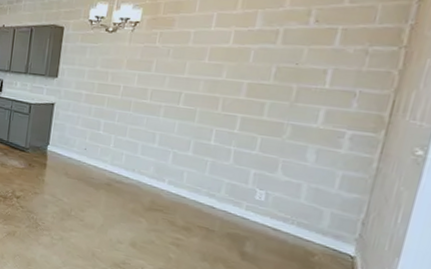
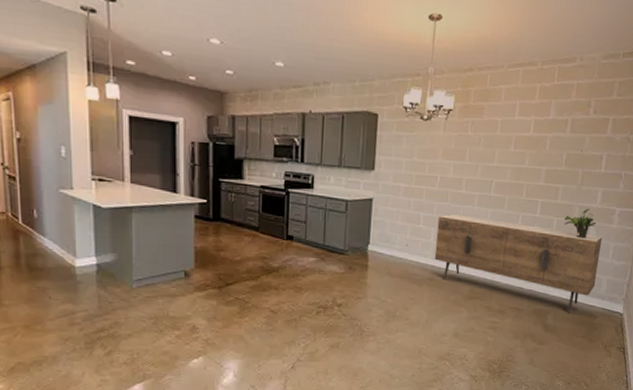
sideboard: none [113,123,326,245] -> present [434,214,603,313]
potted plant: none [270,128,317,162] -> present [564,208,597,239]

